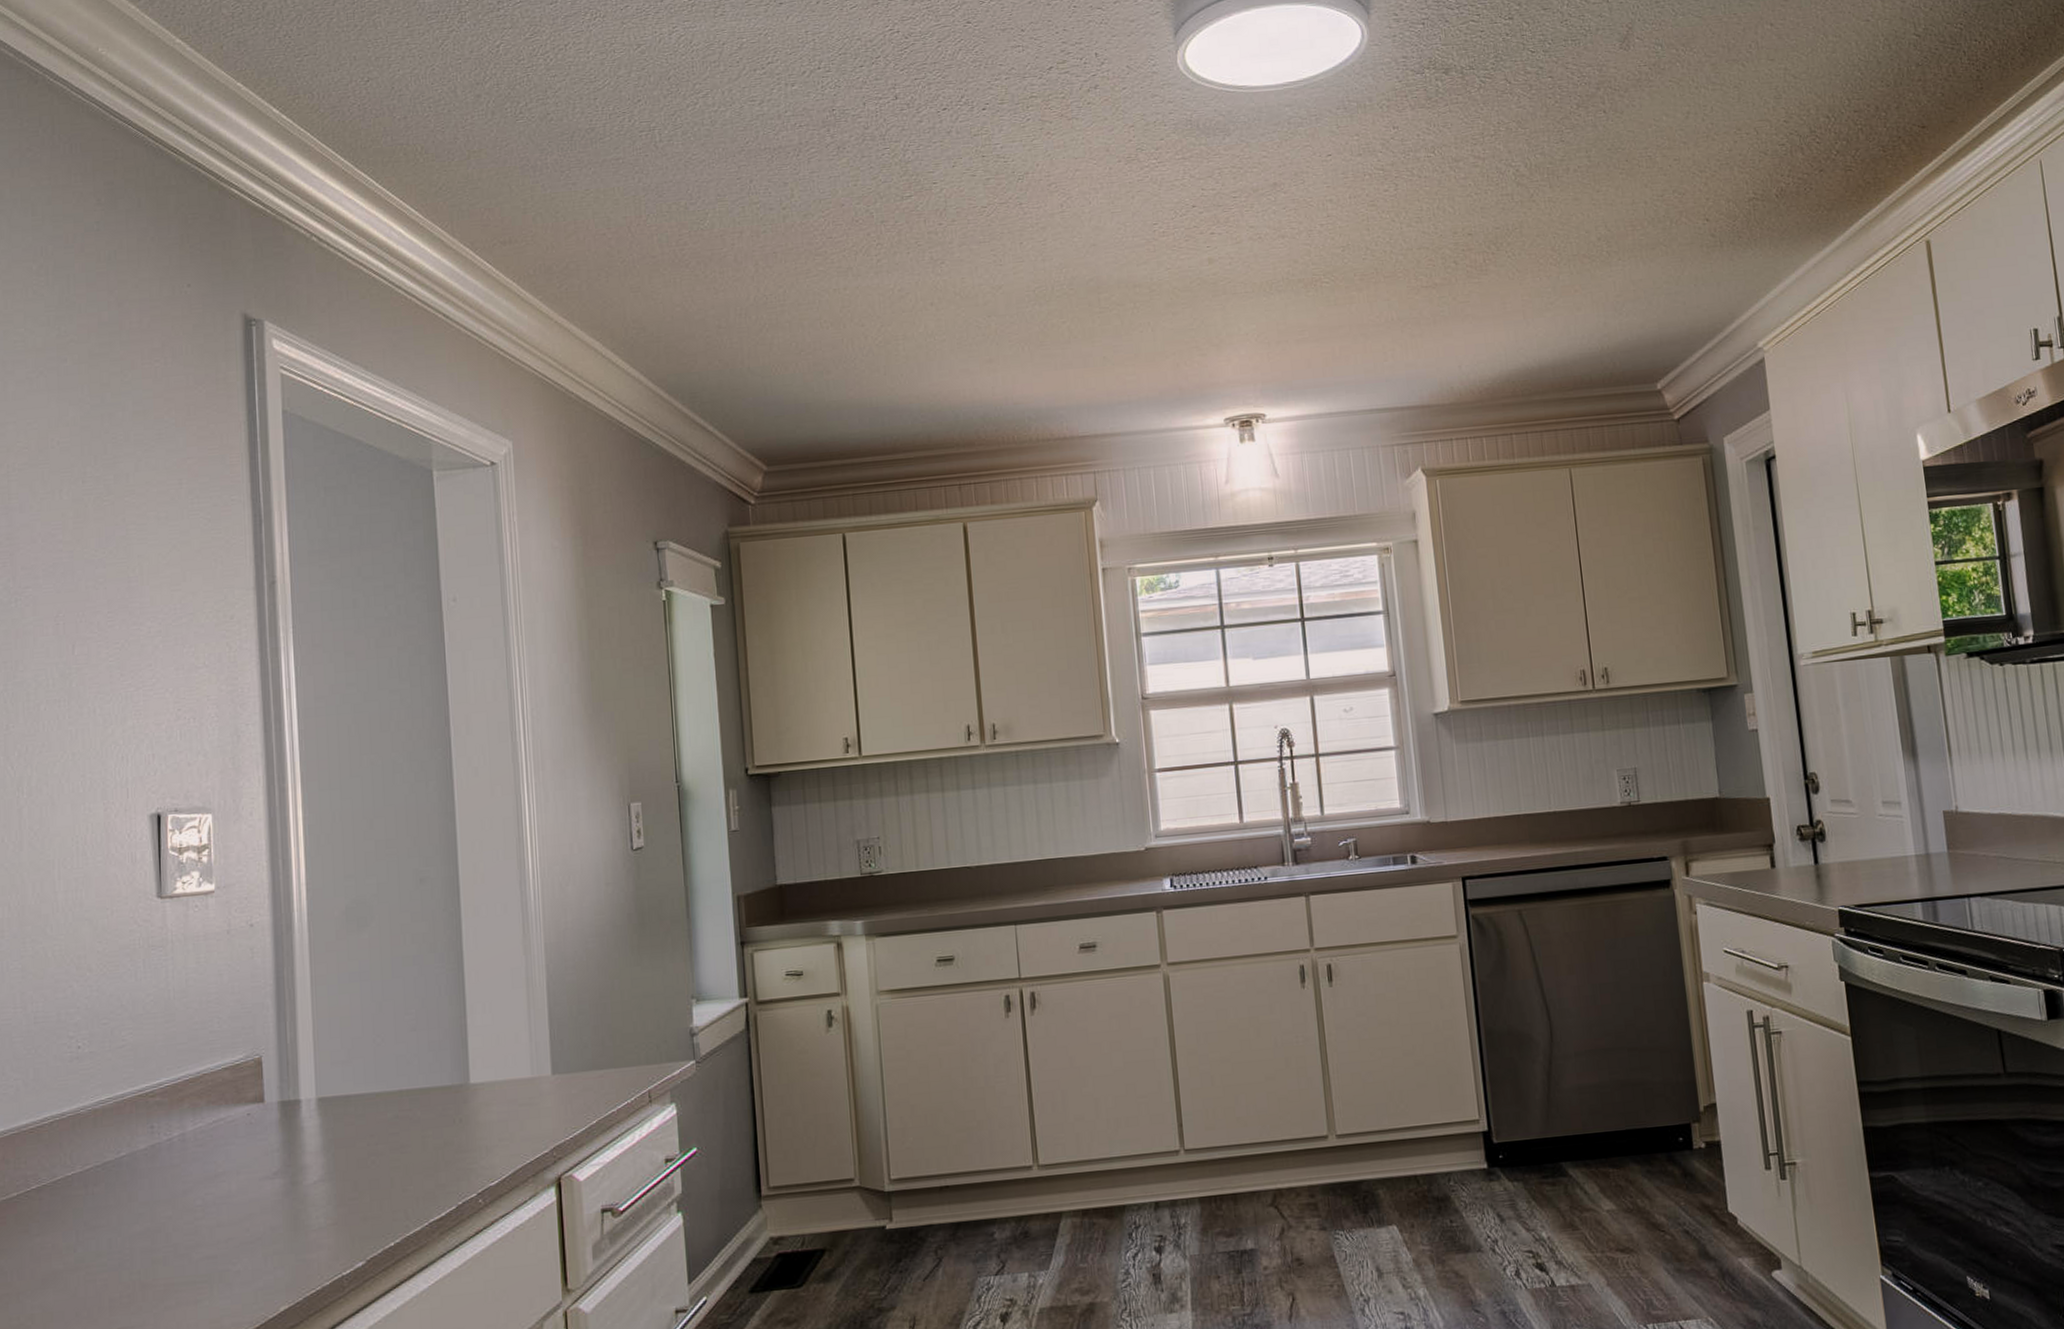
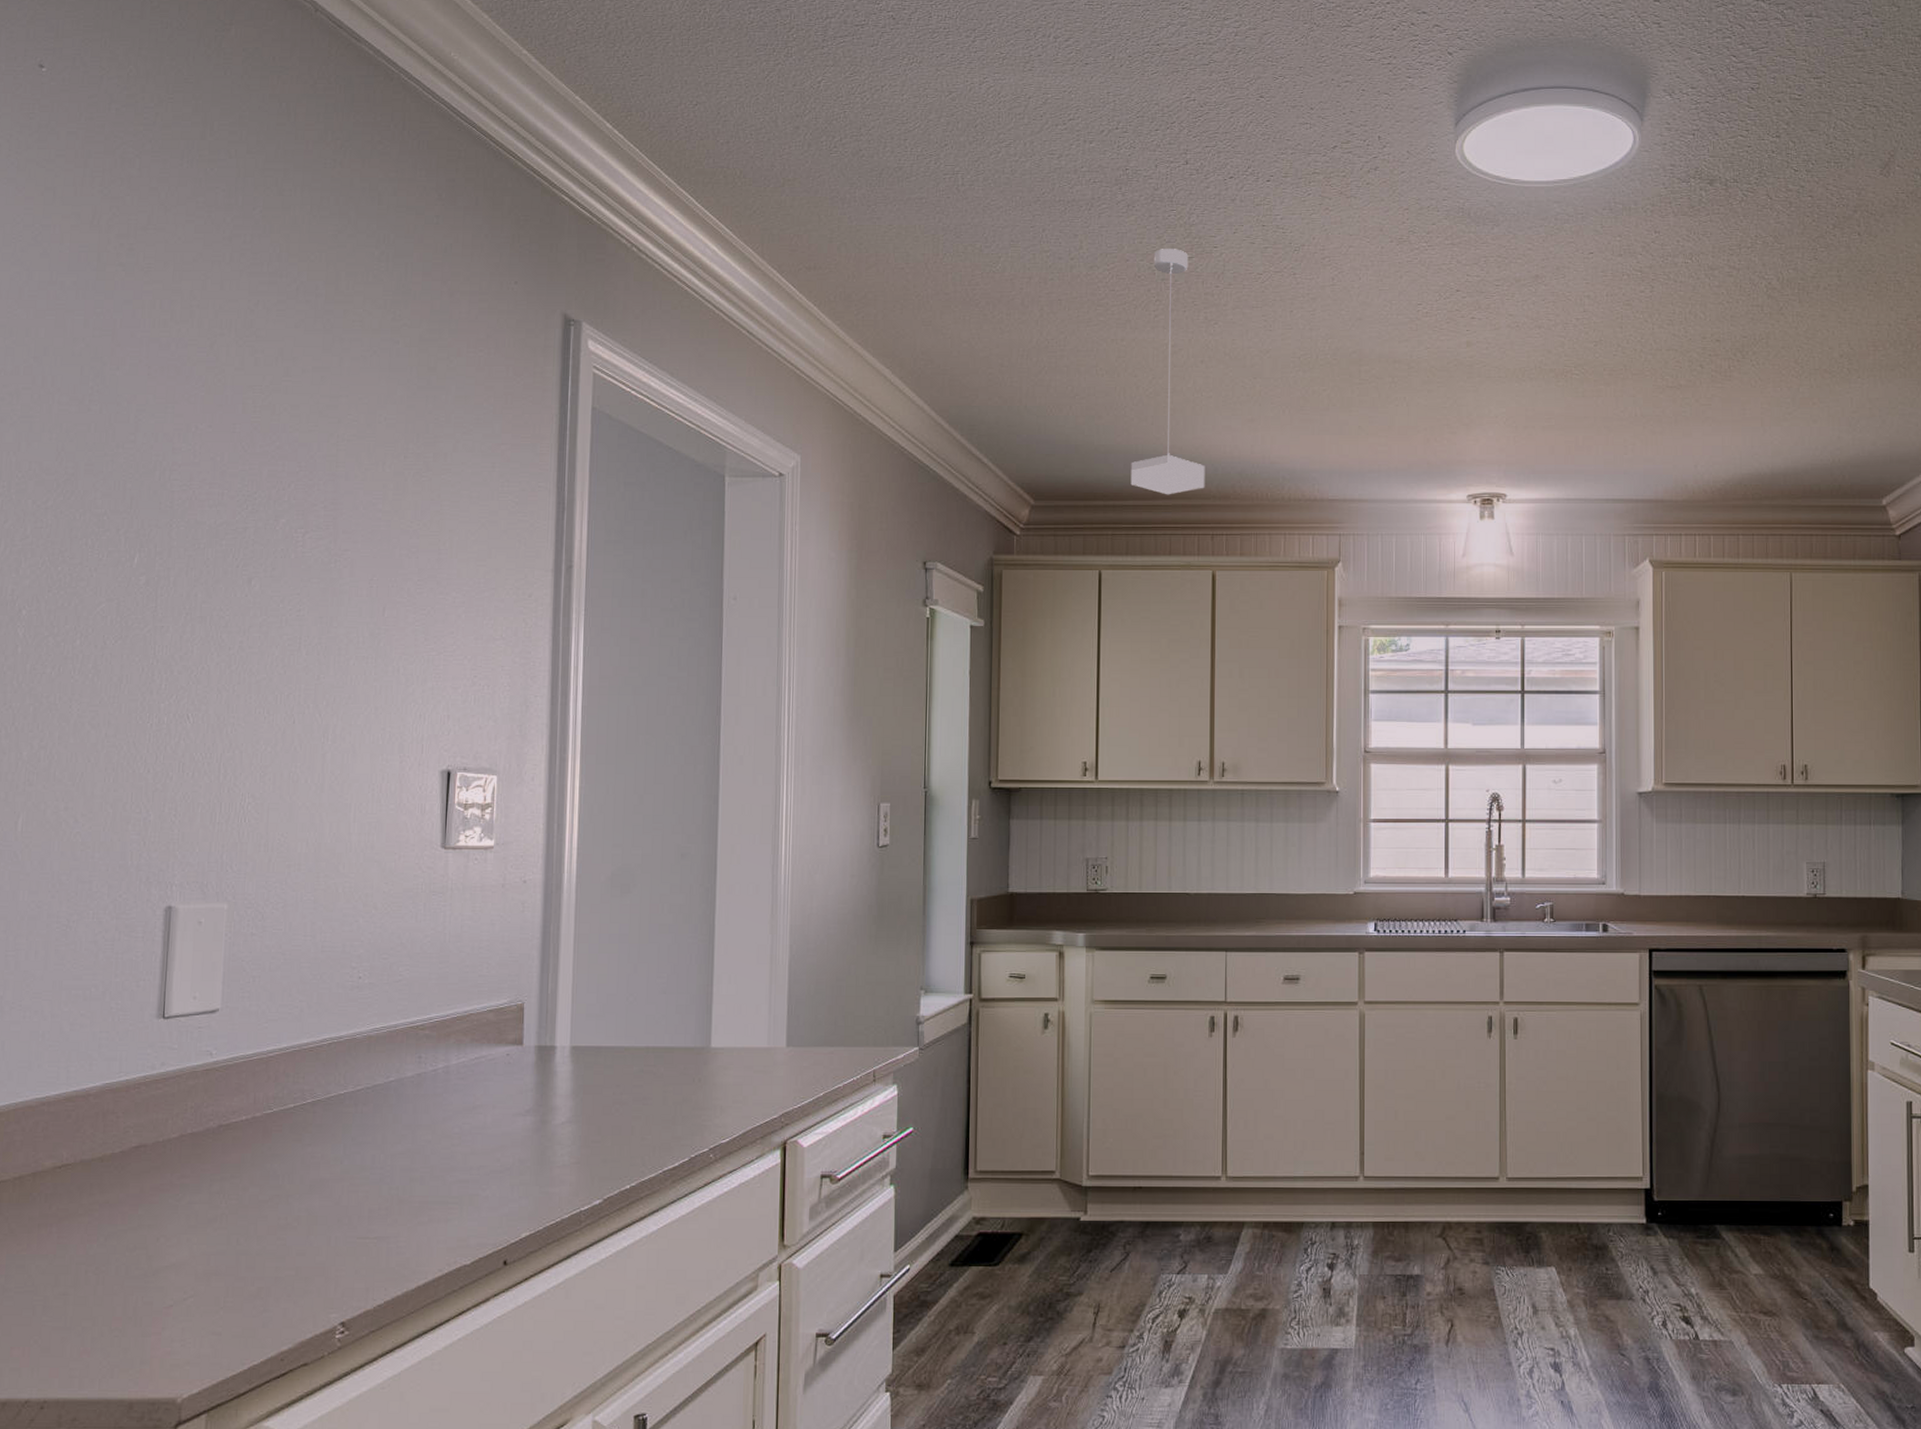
pendant lamp: none [866,188,947,448] -> present [1130,249,1205,495]

